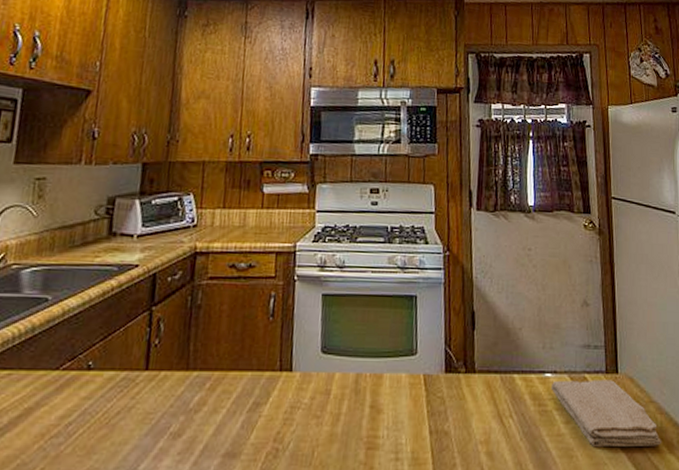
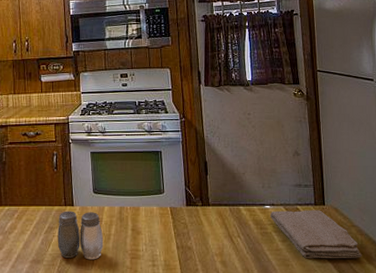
salt and pepper shaker: none [264,378,331,452] -> present [57,211,104,260]

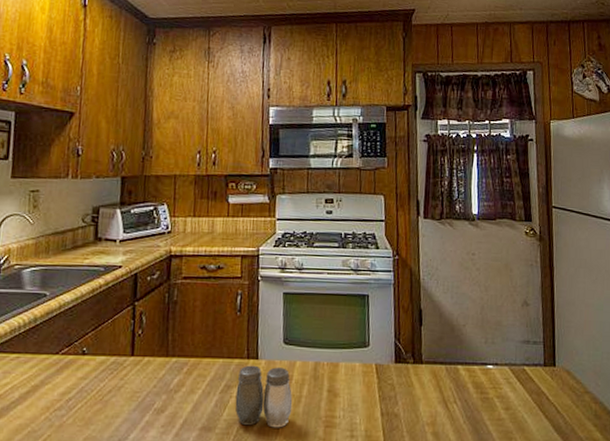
washcloth: present [270,210,363,259] -> none [493,371,596,432]

